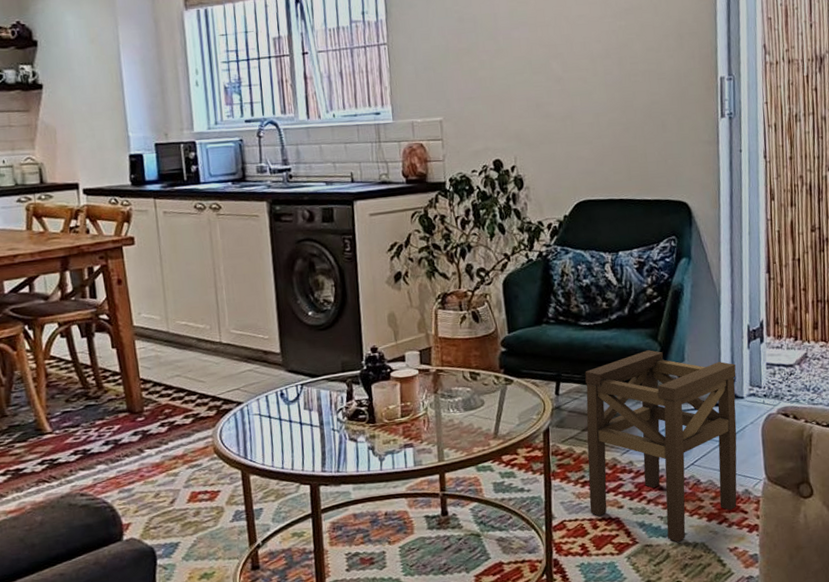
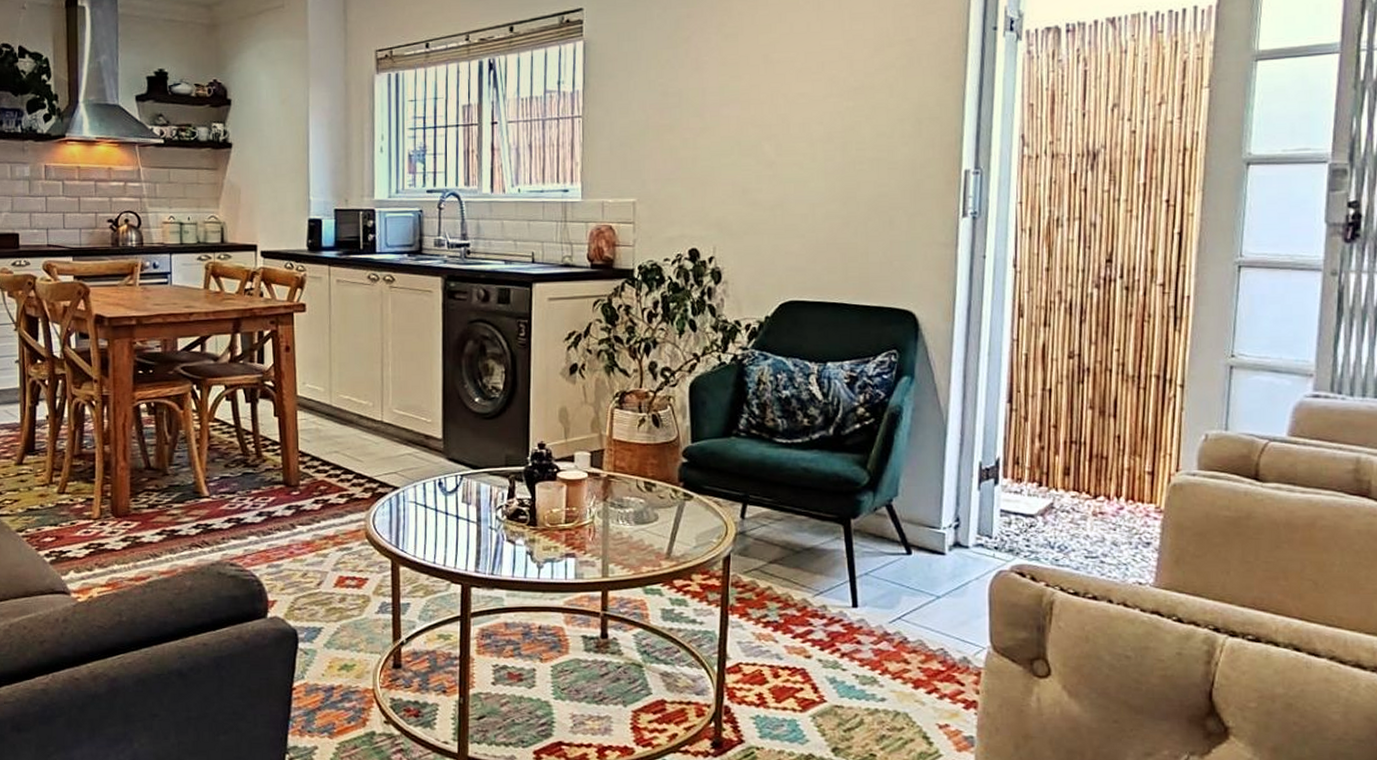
stool: present [585,350,737,542] -> none [771,479,961,708]

